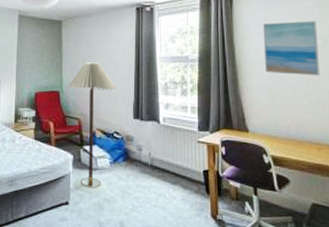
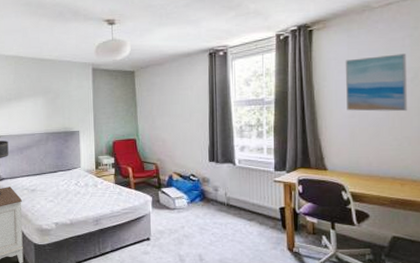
floor lamp: present [68,62,116,194] -> none [144,110,191,231]

